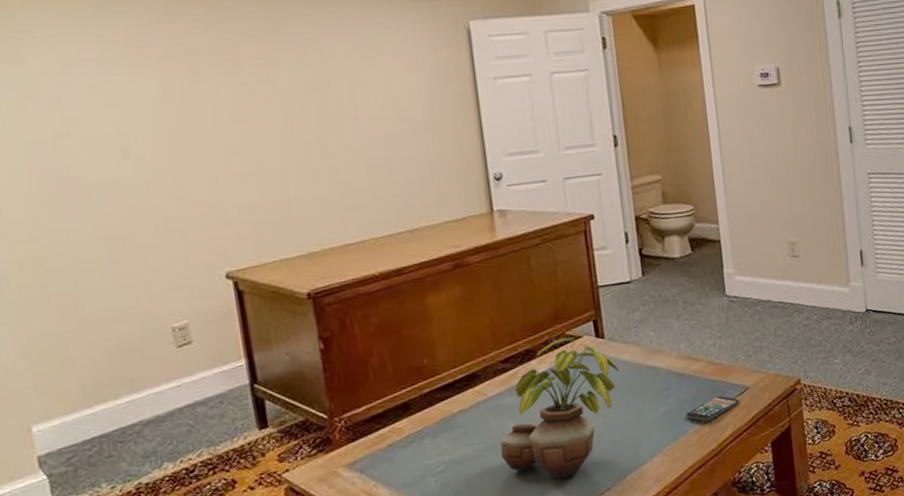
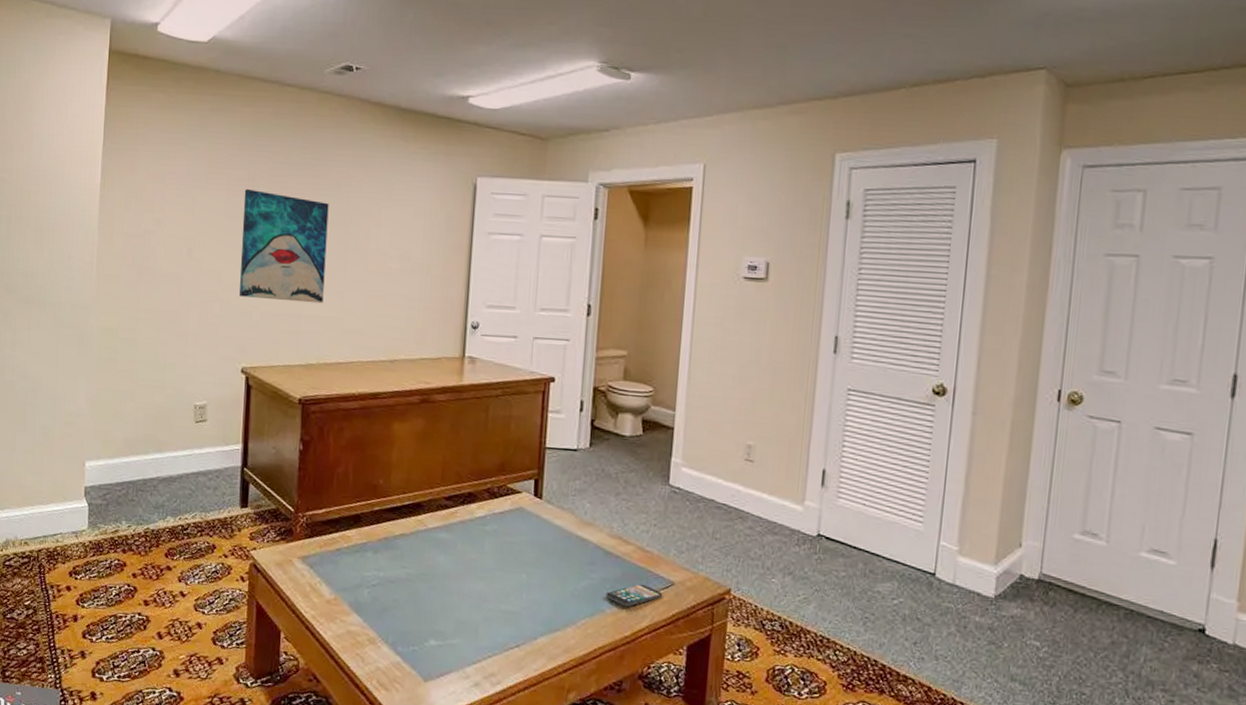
wall art: none [184,66,315,192] -> present [239,189,329,304]
potted plant: present [500,337,619,479] -> none [428,489,550,623]

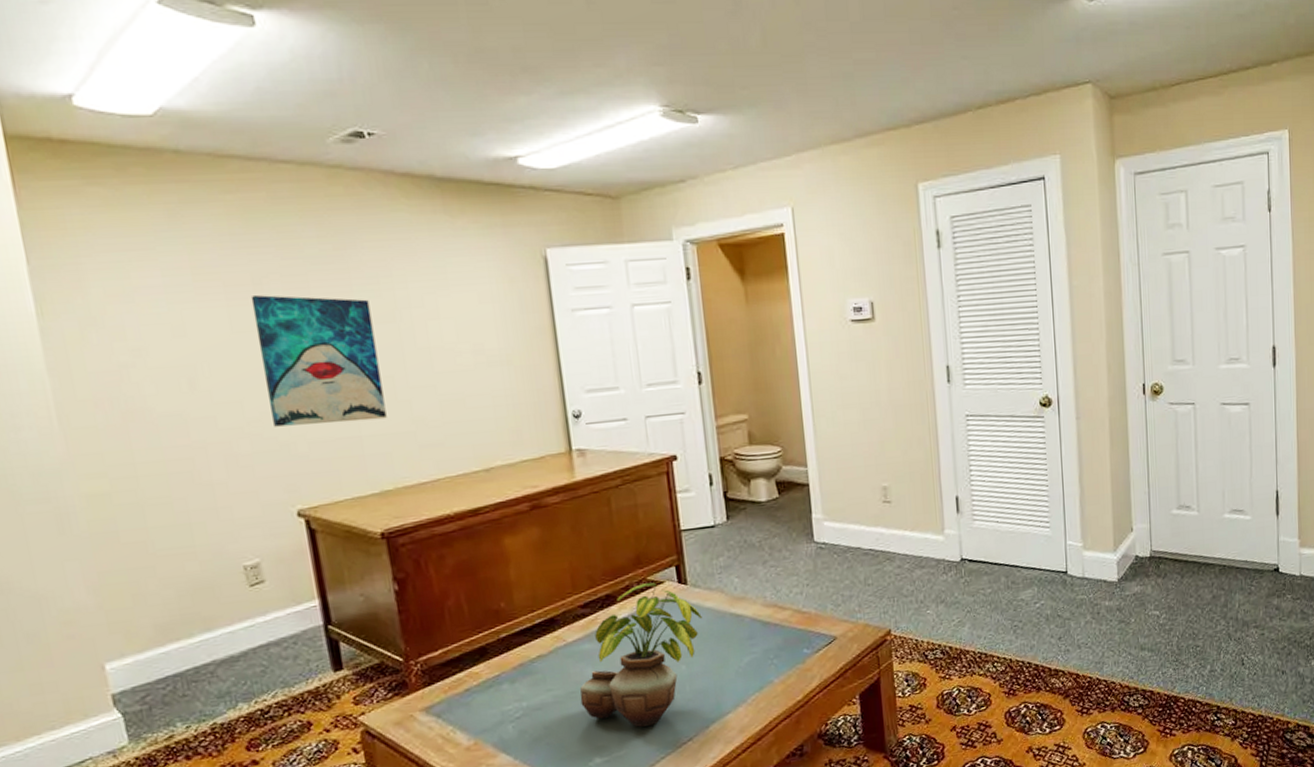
potted plant: none [428,489,550,623] -> present [580,582,702,727]
smartphone: present [606,584,662,606] -> none [771,645,827,672]

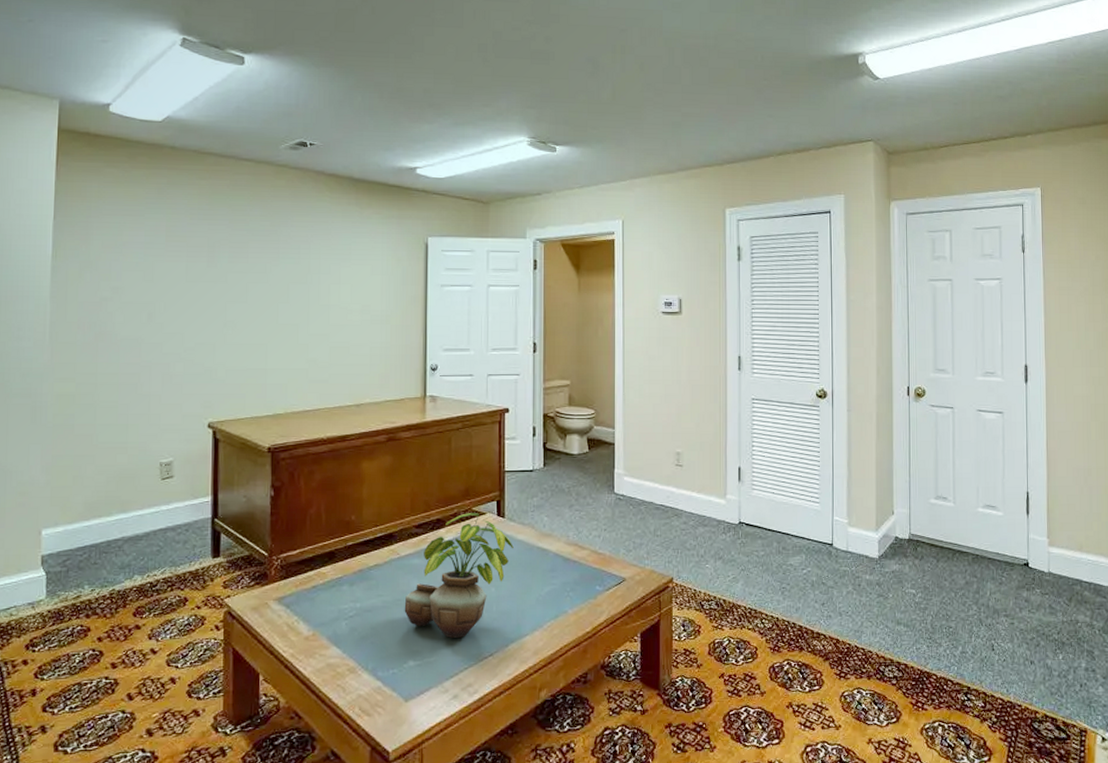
wall art: present [250,295,387,427] -> none [203,255,290,357]

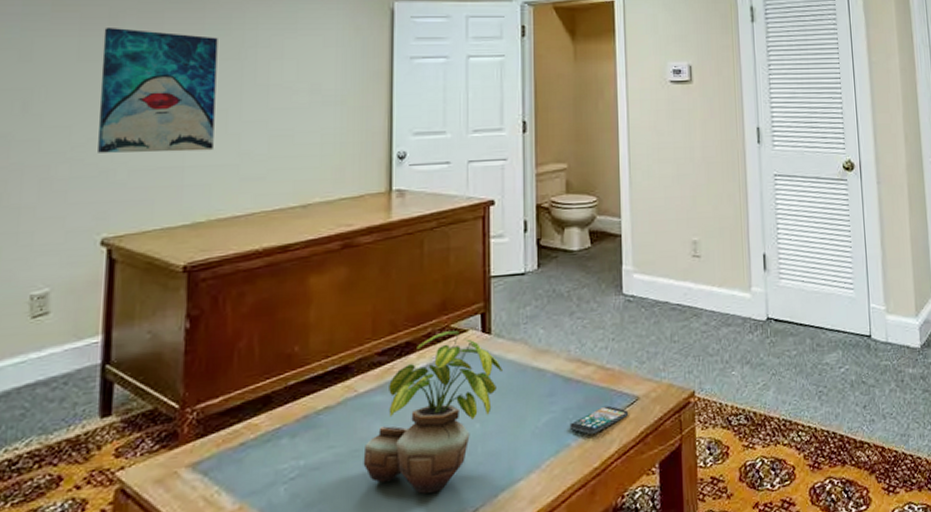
wall art: none [203,255,290,357] -> present [98,28,218,153]
smartphone: none [567,583,616,605] -> present [569,405,628,434]

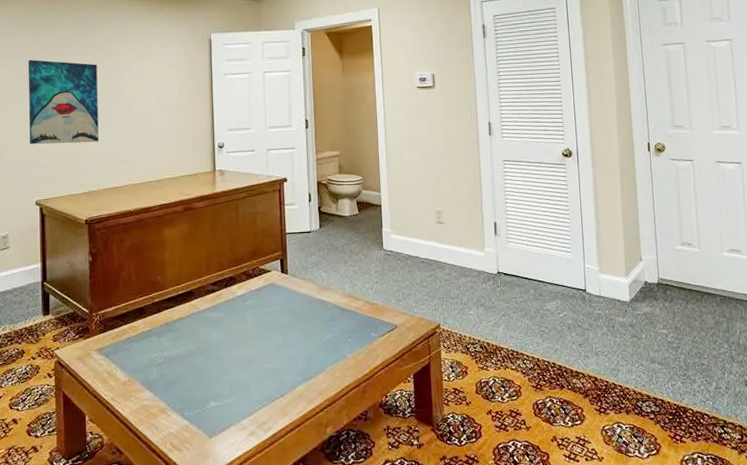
potted plant: present [363,330,502,494] -> none [205,270,297,381]
smartphone: present [569,405,628,434] -> none [346,330,389,350]

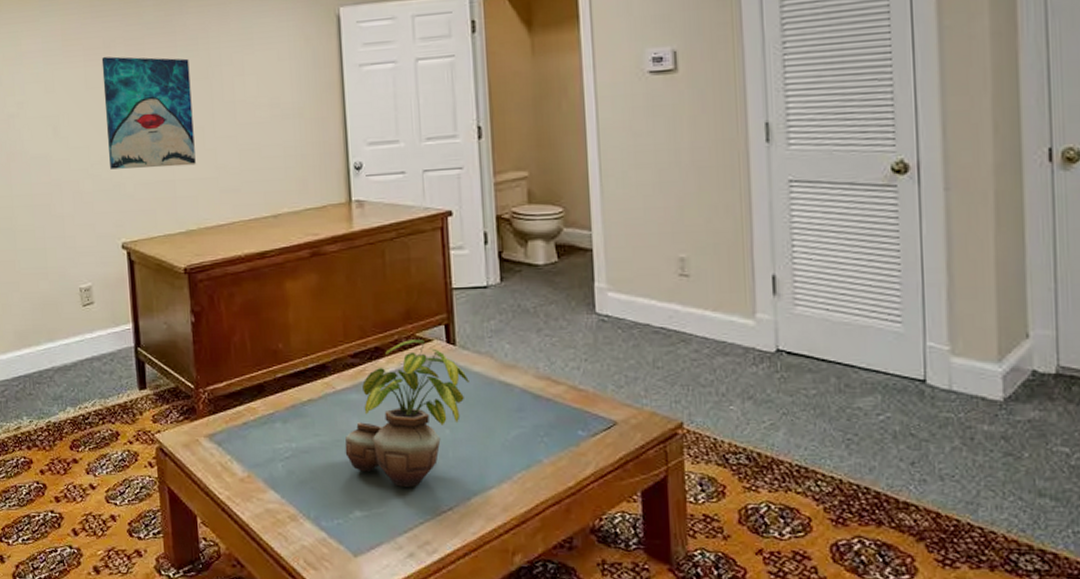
potted plant: none [205,270,297,381] -> present [344,339,469,487]

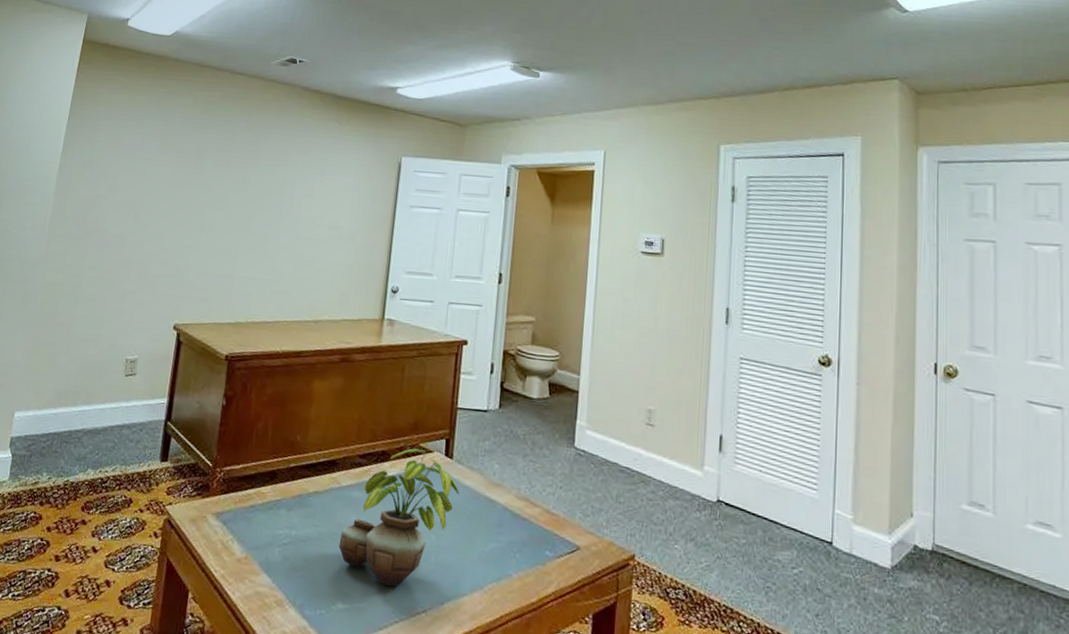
wall art: present [101,56,196,169] -> none [178,162,267,266]

